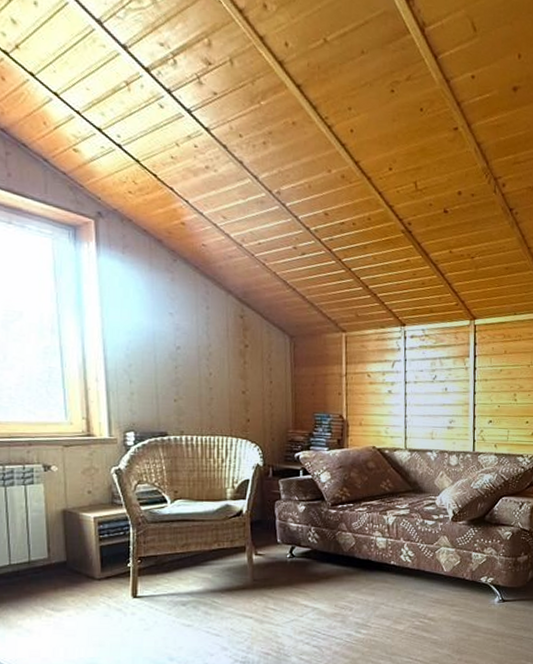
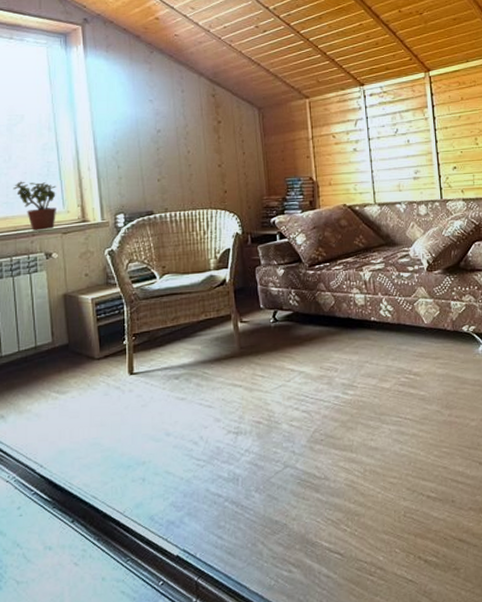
potted plant: none [7,384,58,441] -> present [13,181,56,232]

